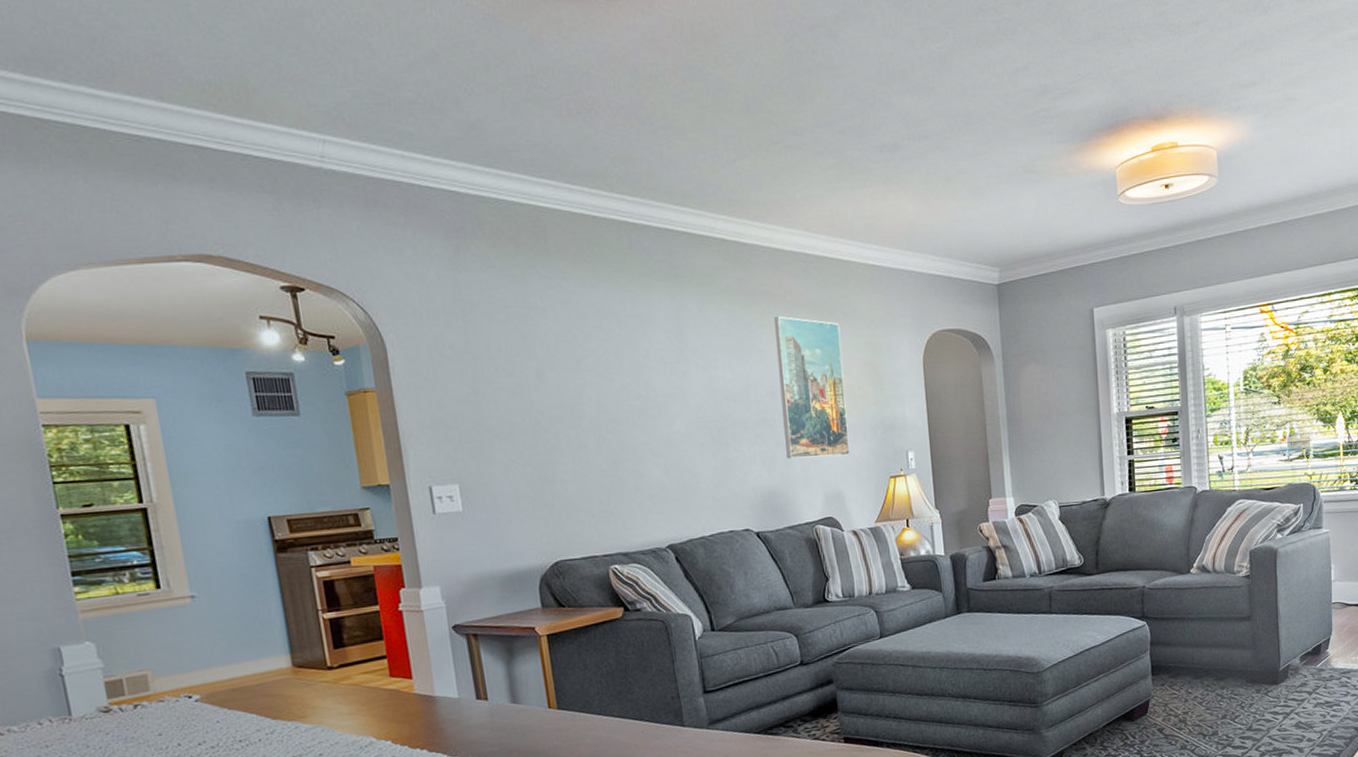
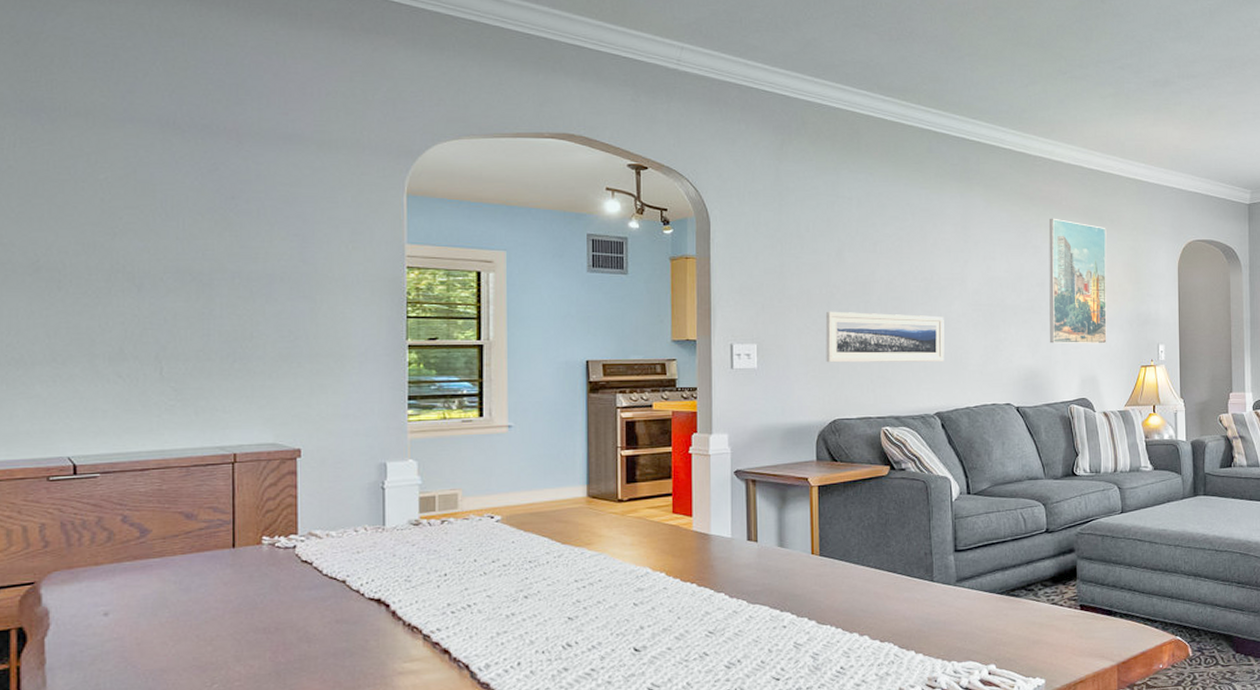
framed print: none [532,437,672,499] -> present [825,311,945,363]

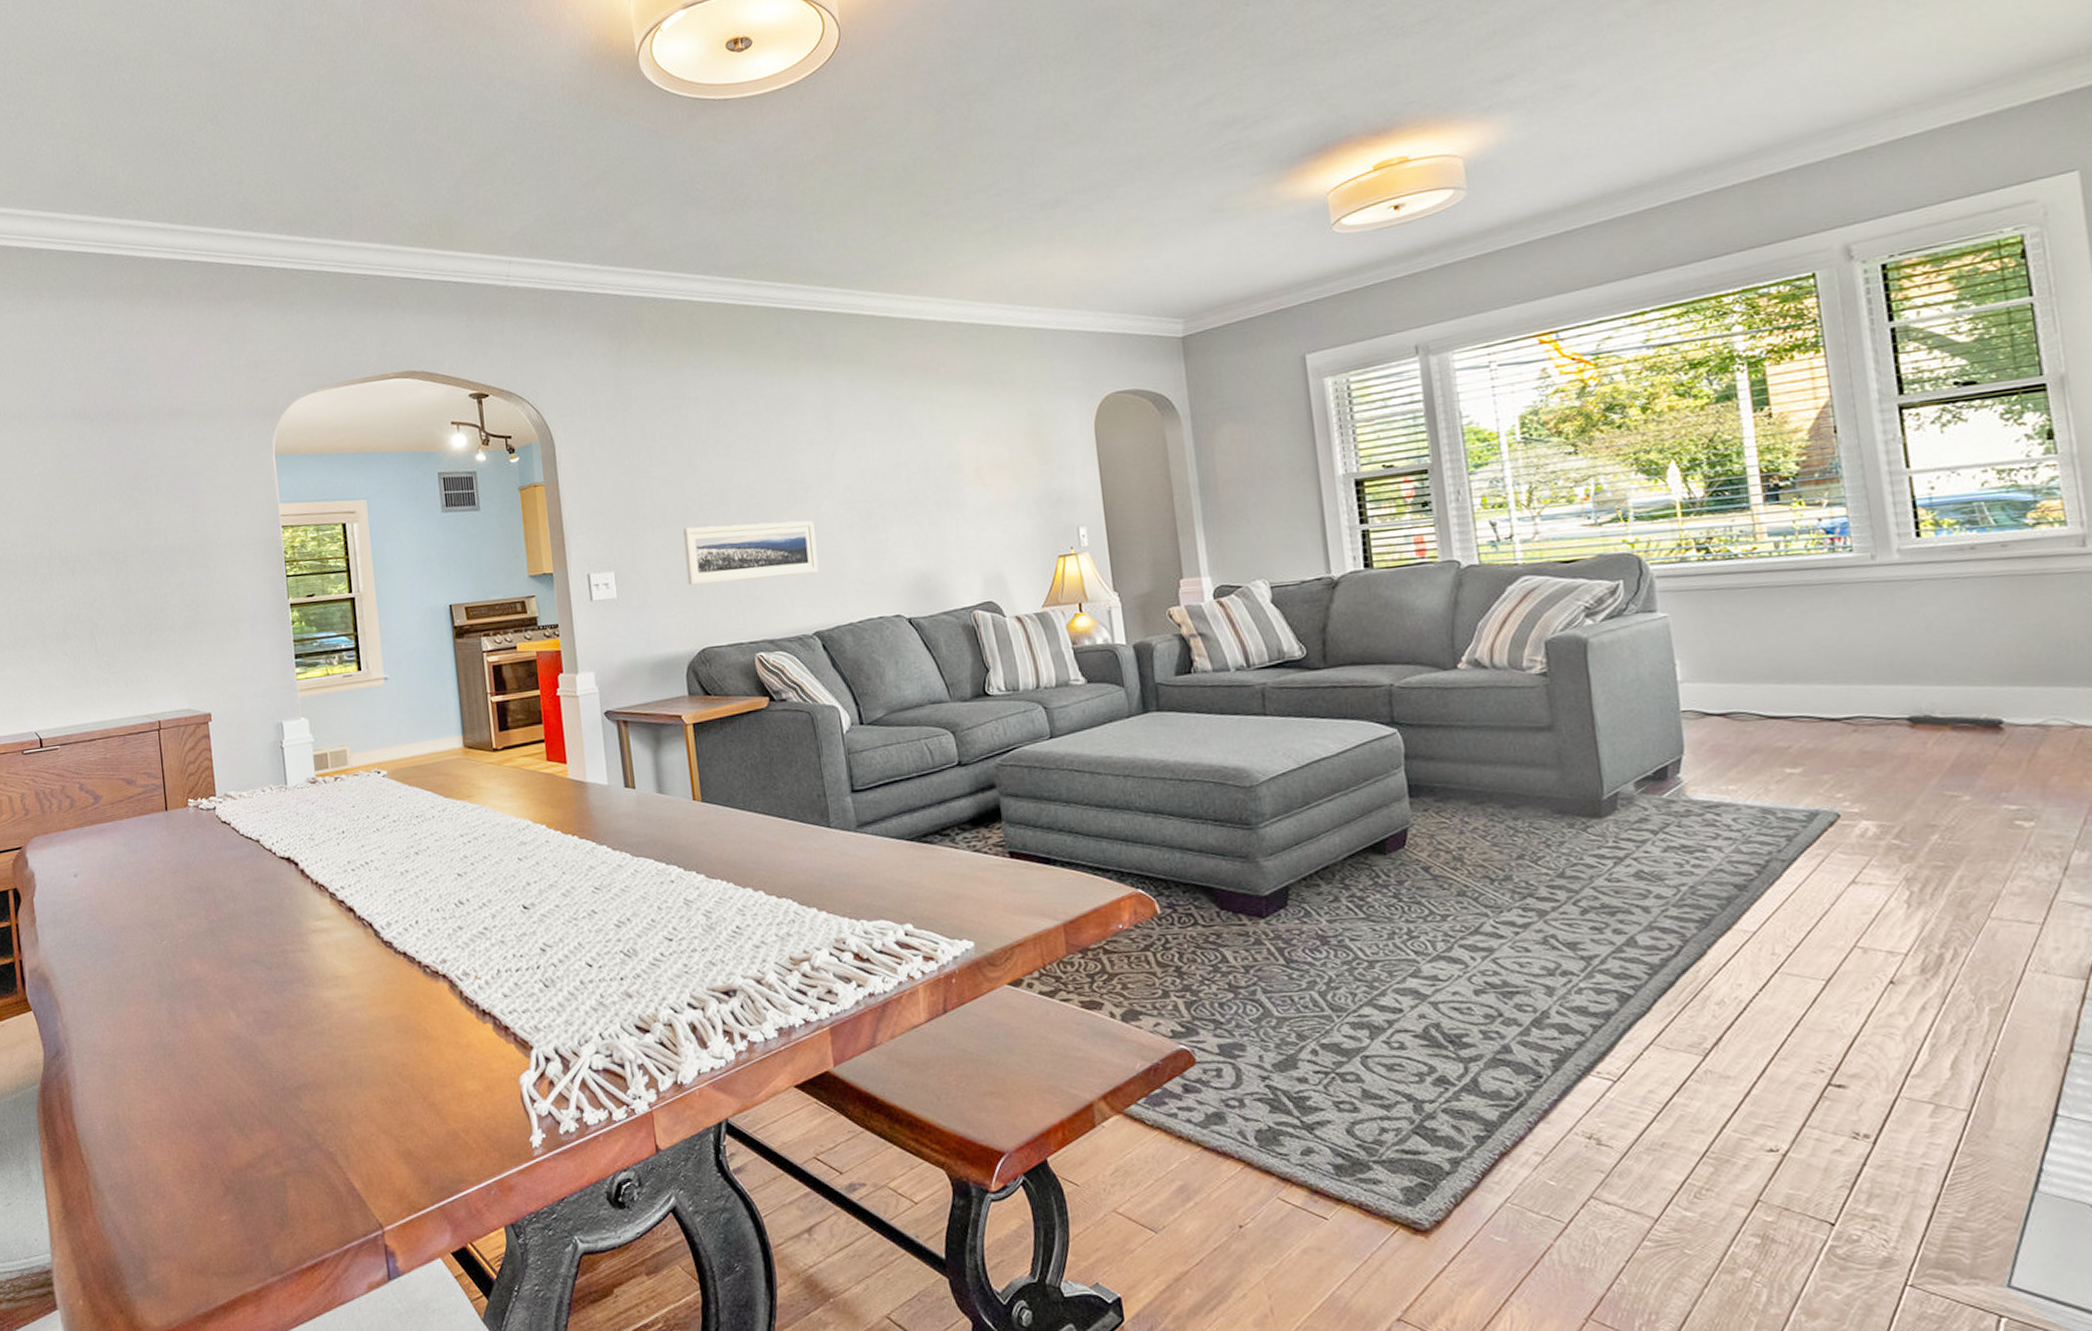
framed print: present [1048,218,1107,344] -> none [926,389,1012,540]

